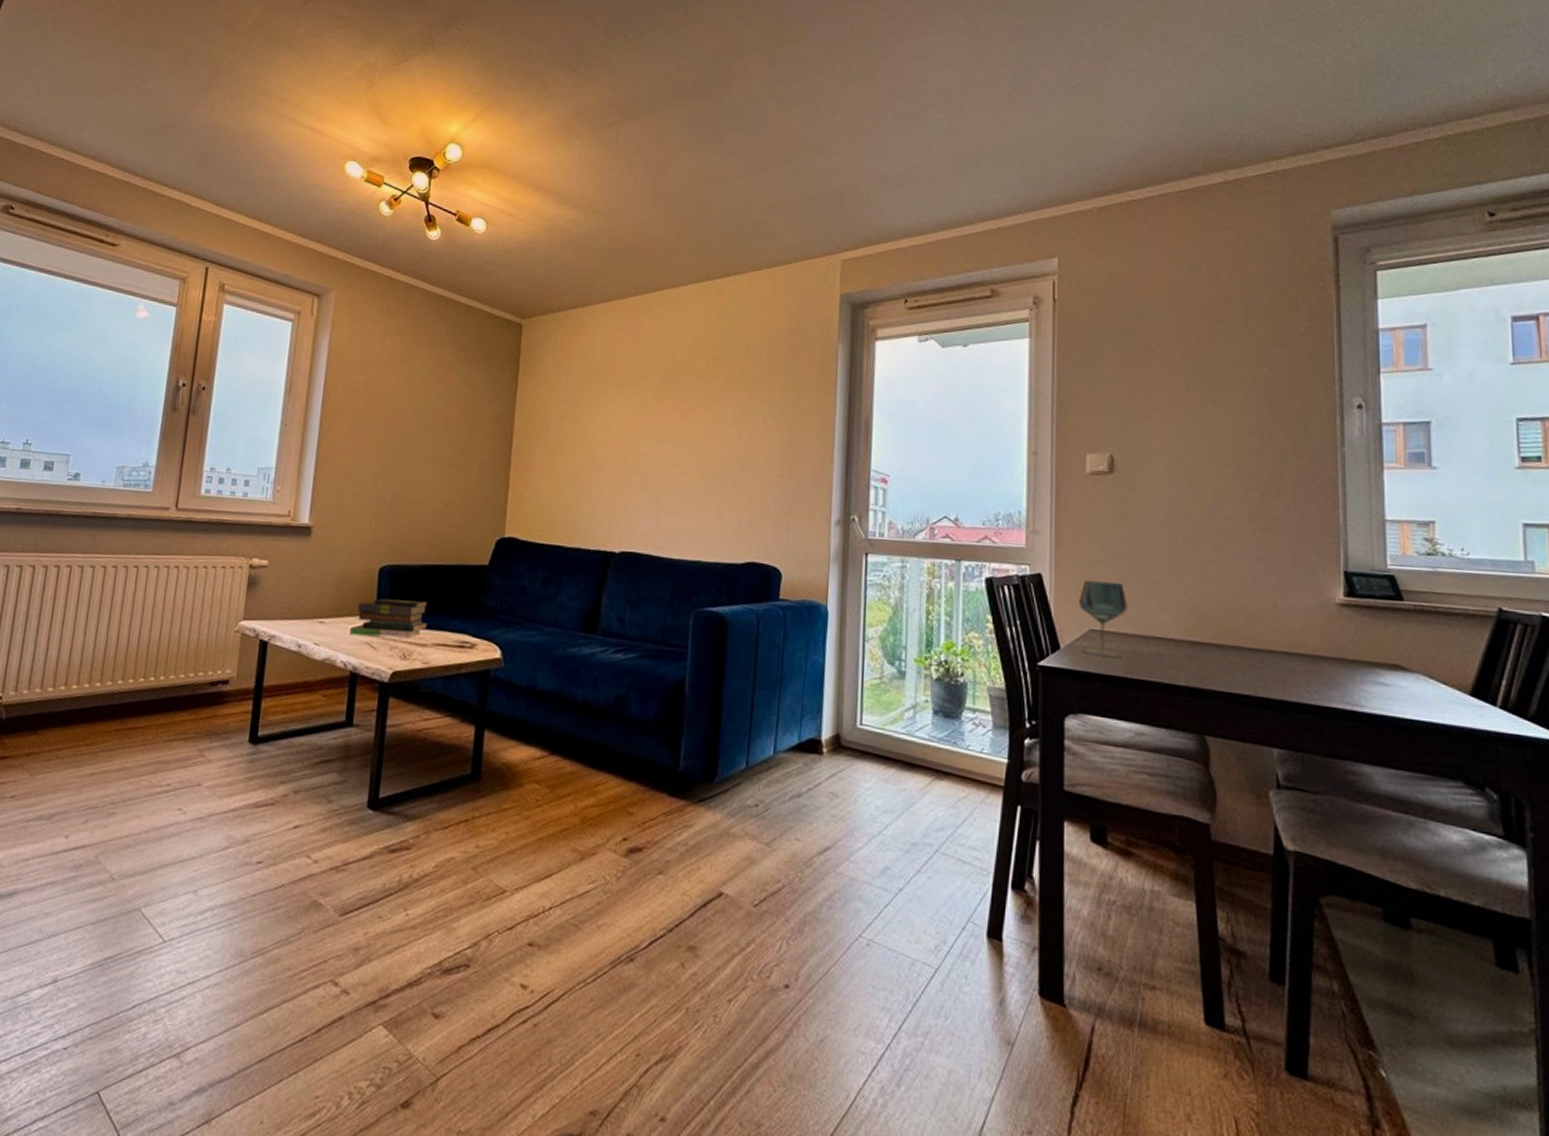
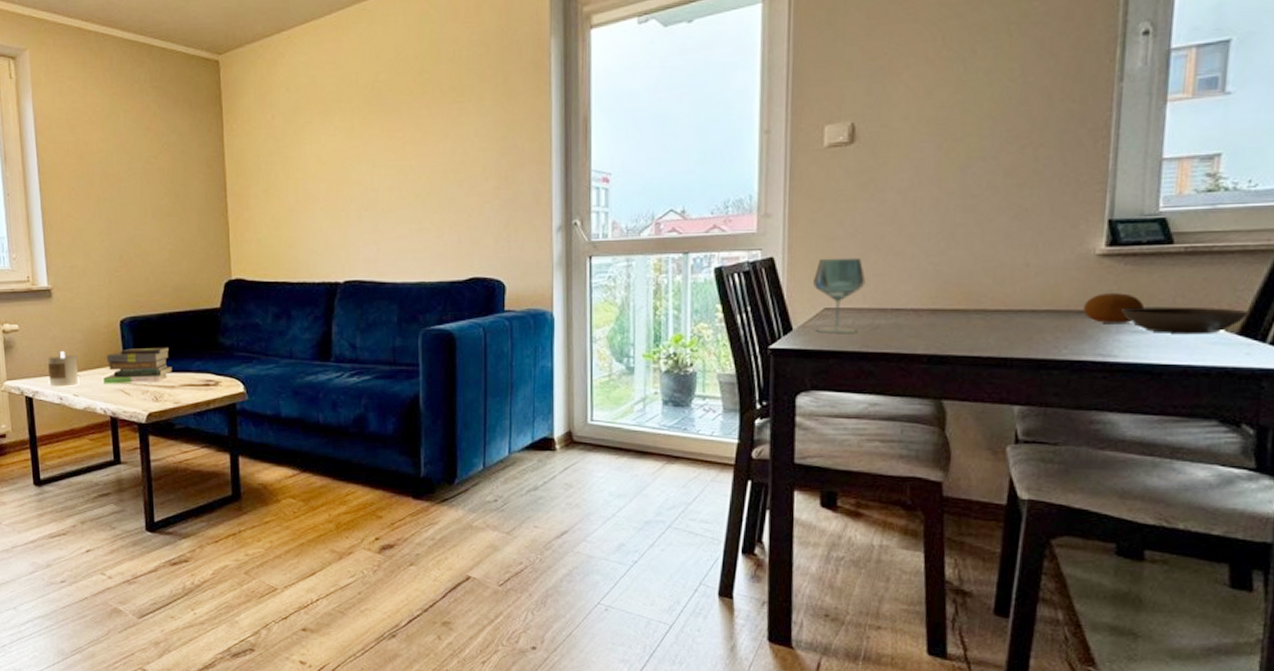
candle: none [289,594,327,634] -> present [47,351,79,387]
fruit: none [1329,642,1385,674] -> present [1083,293,1145,323]
bowl: none [1364,658,1477,693] -> present [1122,306,1249,335]

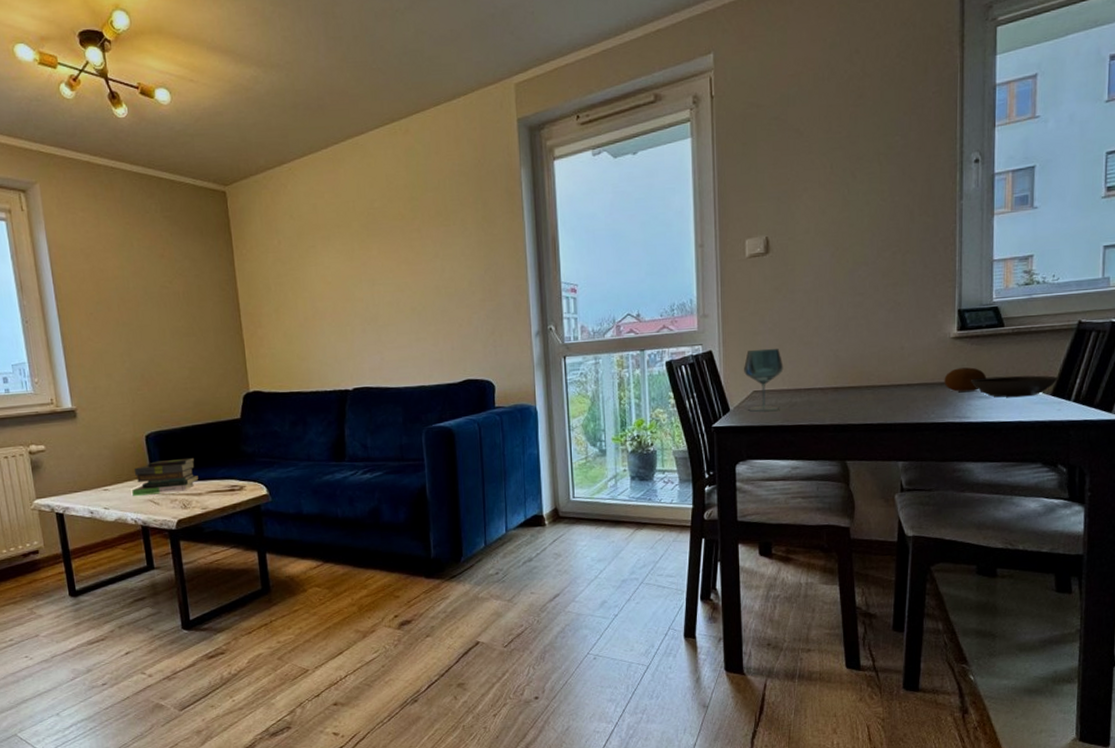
candle: present [47,351,79,387] -> none [75,468,108,502]

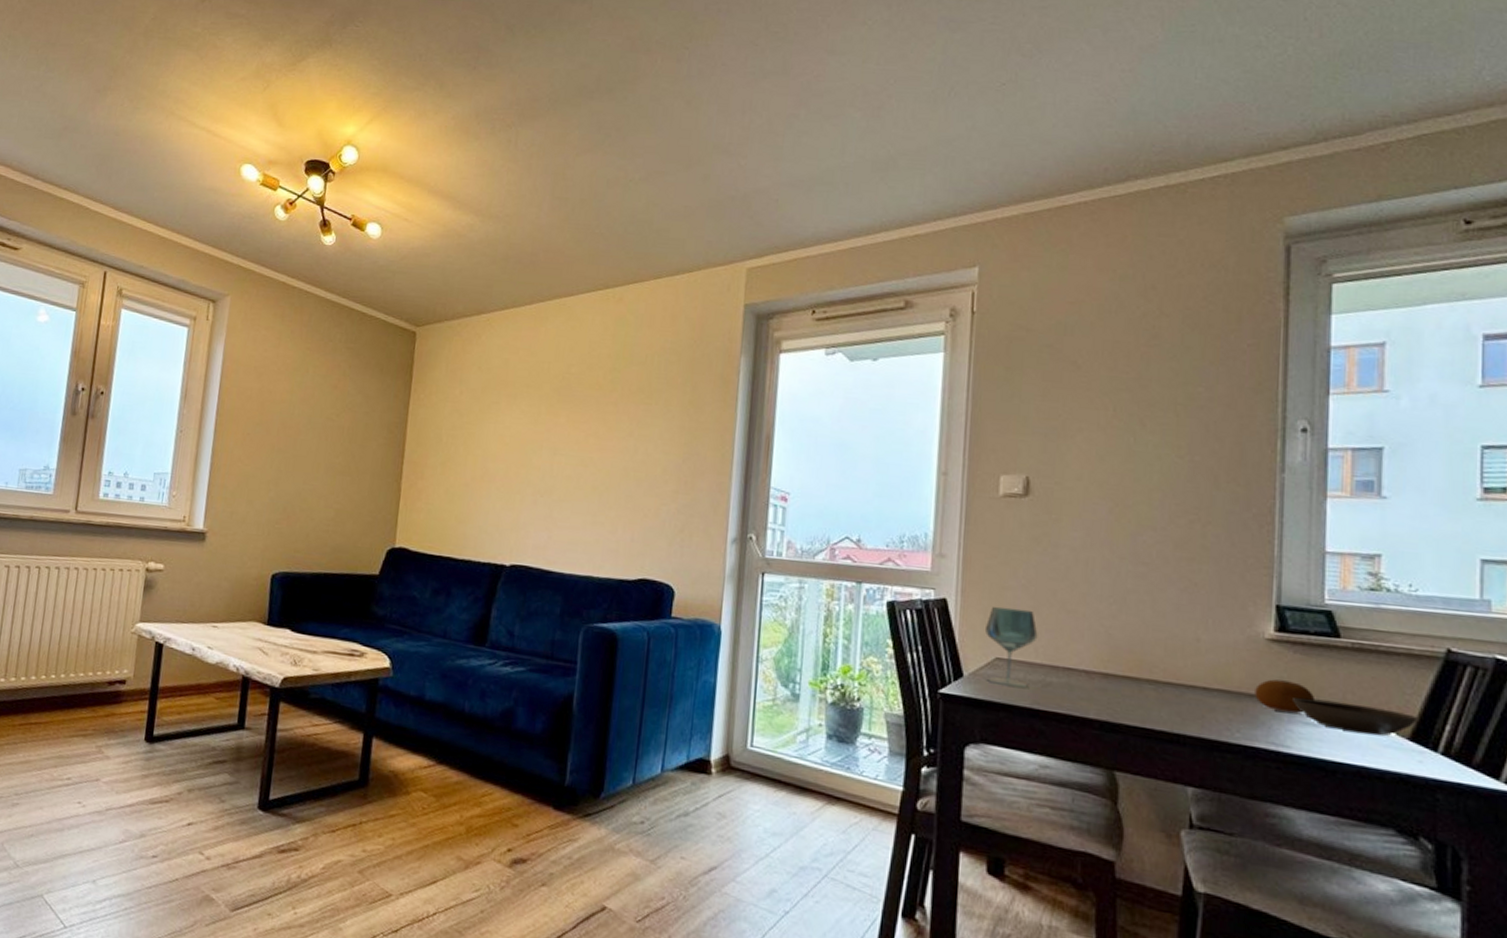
books: present [132,457,199,496] -> none [242,605,318,646]

